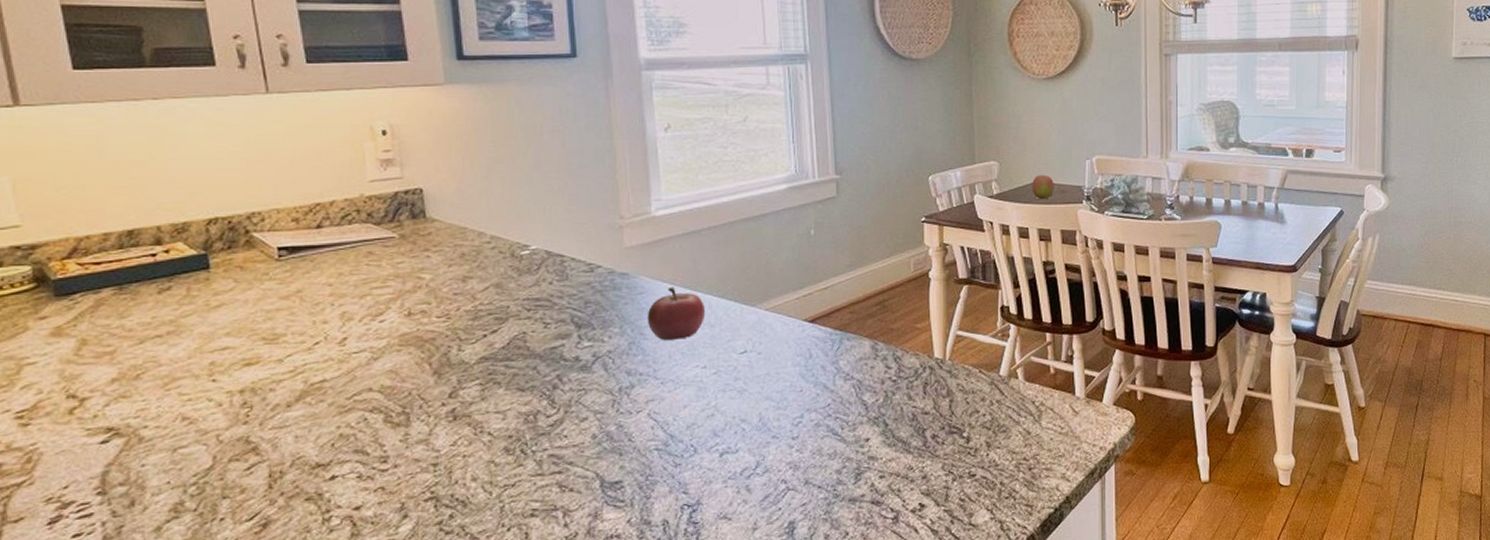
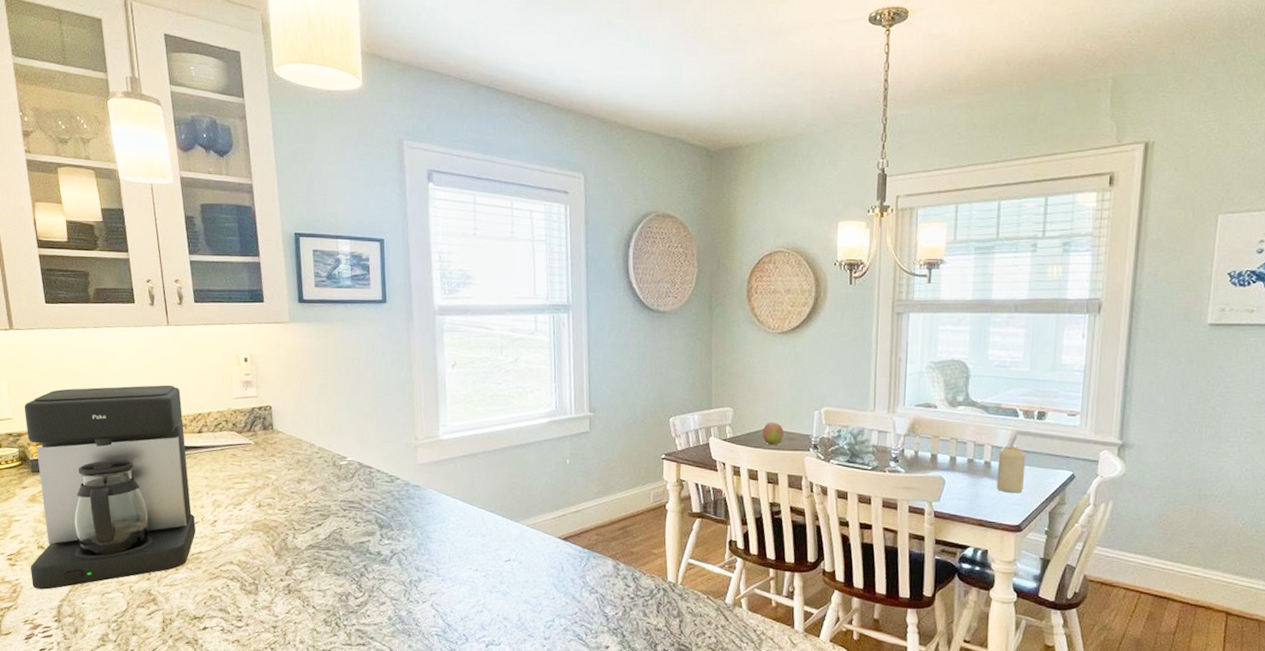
coffee maker: none [40,169,316,454] -> present [24,384,196,590]
fruit: present [647,288,706,340] -> none [433,501,479,545]
candle: none [1271,186,1297,233] -> present [996,446,1026,493]

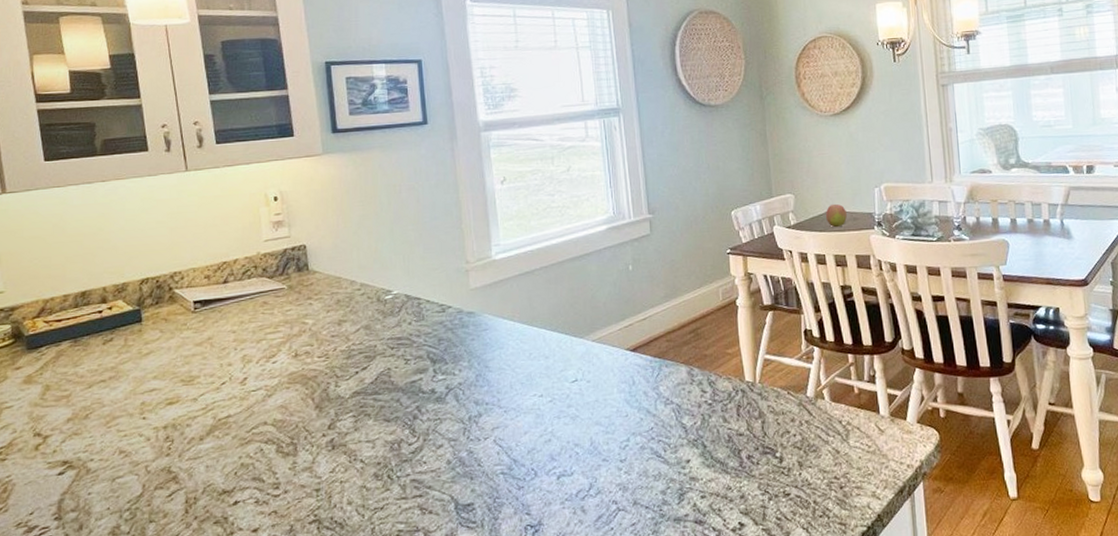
coffee maker: present [24,384,196,590] -> none [18,234,223,485]
candle: present [996,446,1026,493] -> none [1055,202,1084,248]

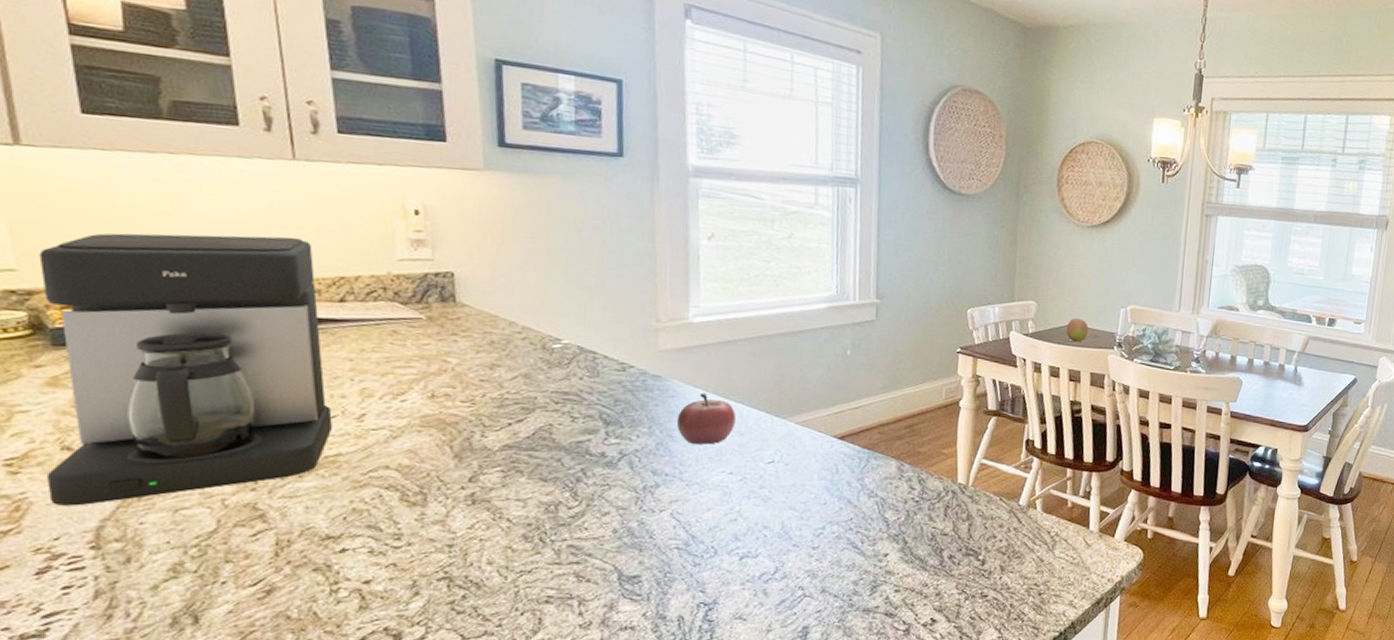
coffee maker: none [18,234,223,485] -> present [39,233,332,506]
fruit: none [490,324,541,372] -> present [676,394,737,445]

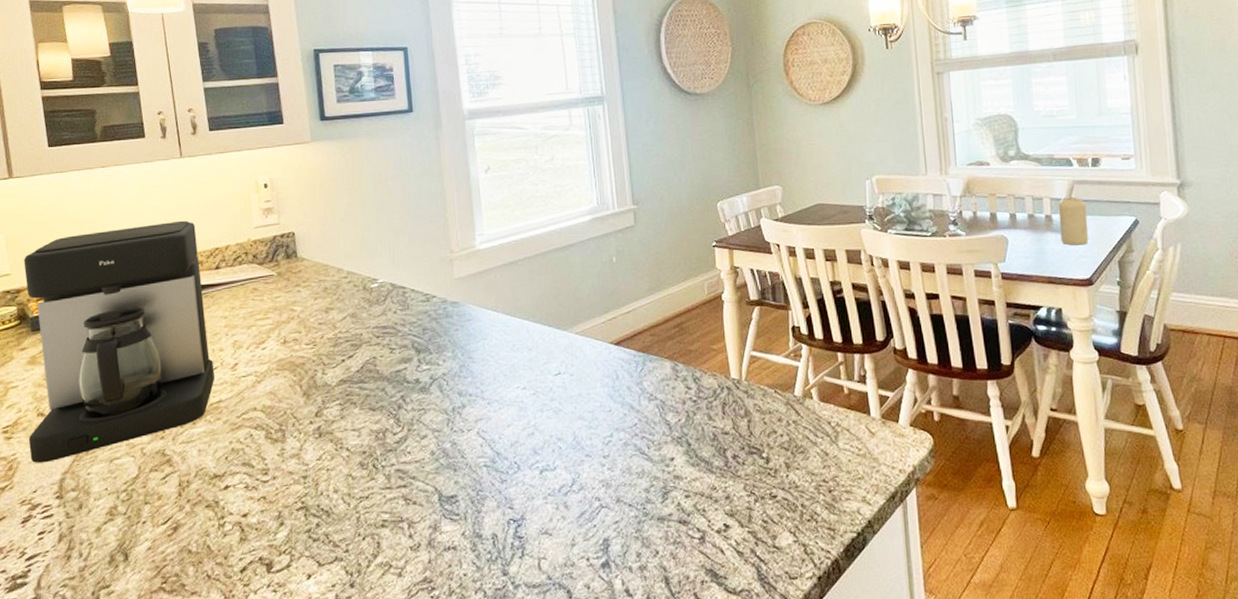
fruit: present [676,394,737,445] -> none [474,314,524,363]
fruit: present [1066,317,1088,343] -> none [815,196,837,221]
candle: none [1288,350,1316,395] -> present [1058,196,1089,246]

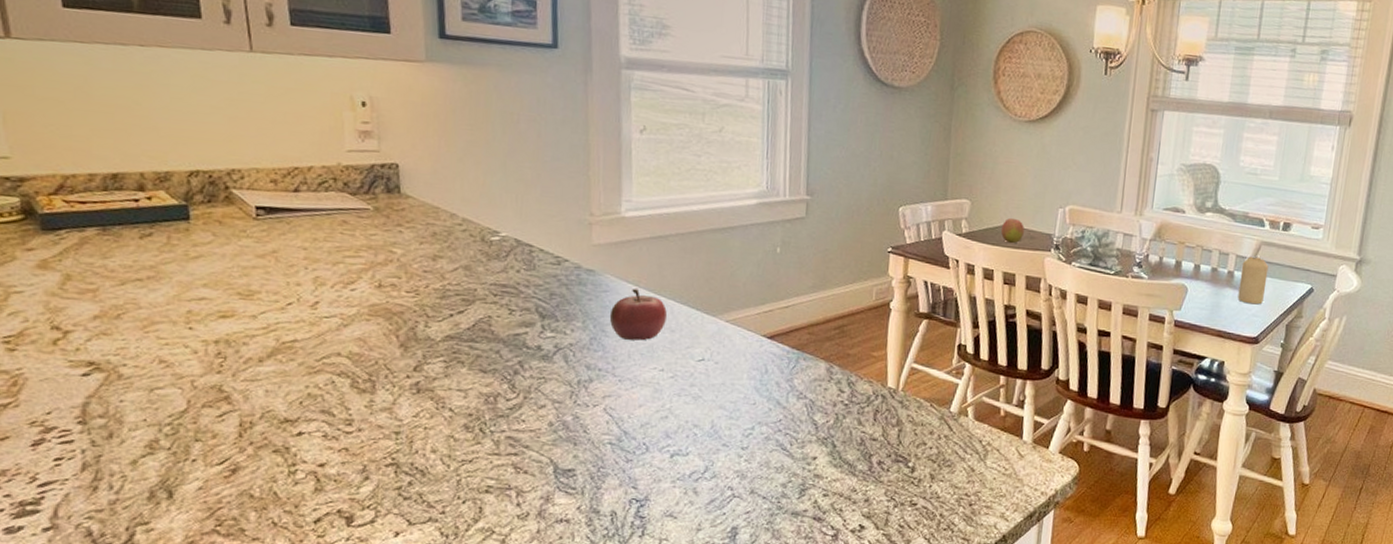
coffee maker: present [24,220,214,463] -> none [29,123,289,383]
fruit: none [474,314,524,363] -> present [609,289,668,341]
fruit: none [815,196,837,221] -> present [1001,217,1024,244]

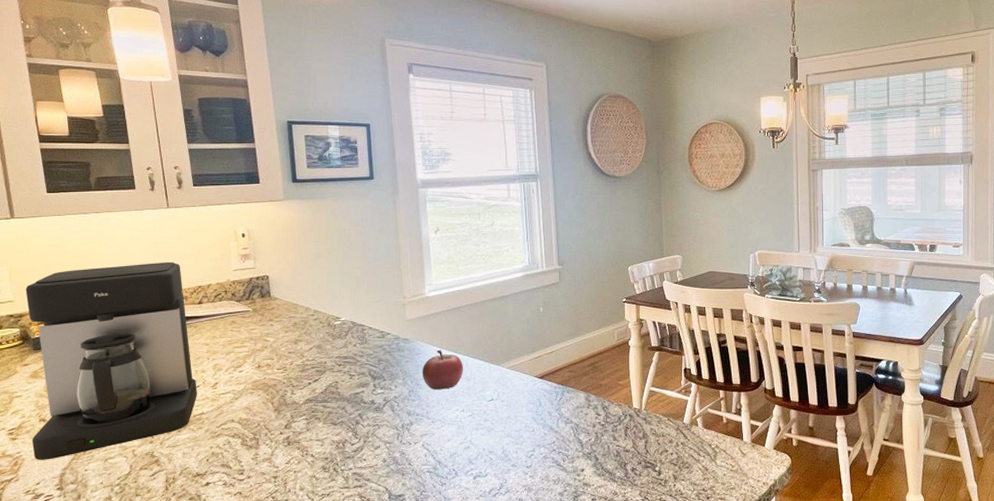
coffee maker: none [29,123,289,383] -> present [25,261,197,460]
fruit: present [1001,217,1024,244] -> none [708,265,725,285]
candle: present [1237,256,1269,305] -> none [901,275,923,313]

